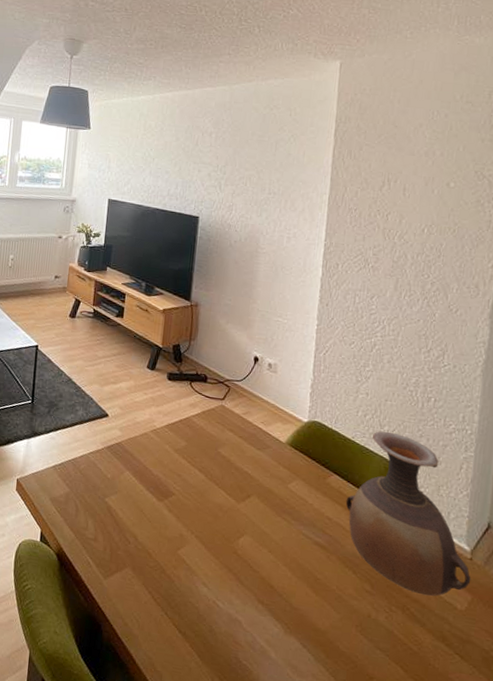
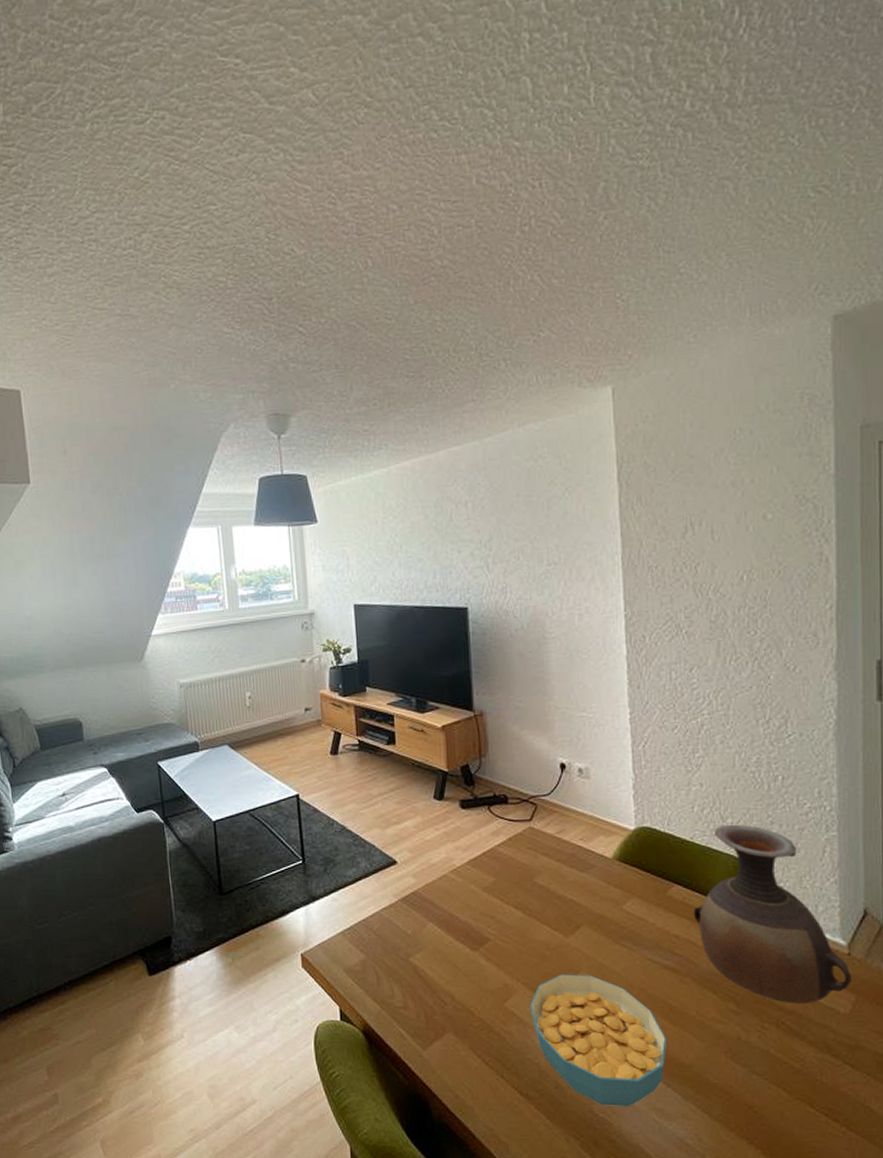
cereal bowl: none [198,534,309,659] -> present [530,974,668,1106]

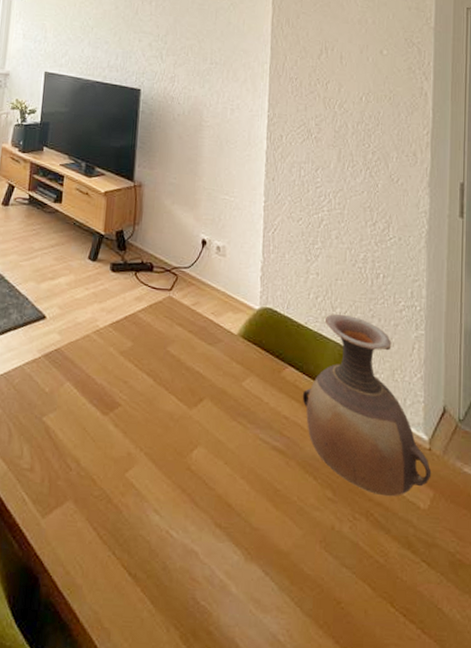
cereal bowl: present [530,974,668,1106] -> none [148,447,270,595]

